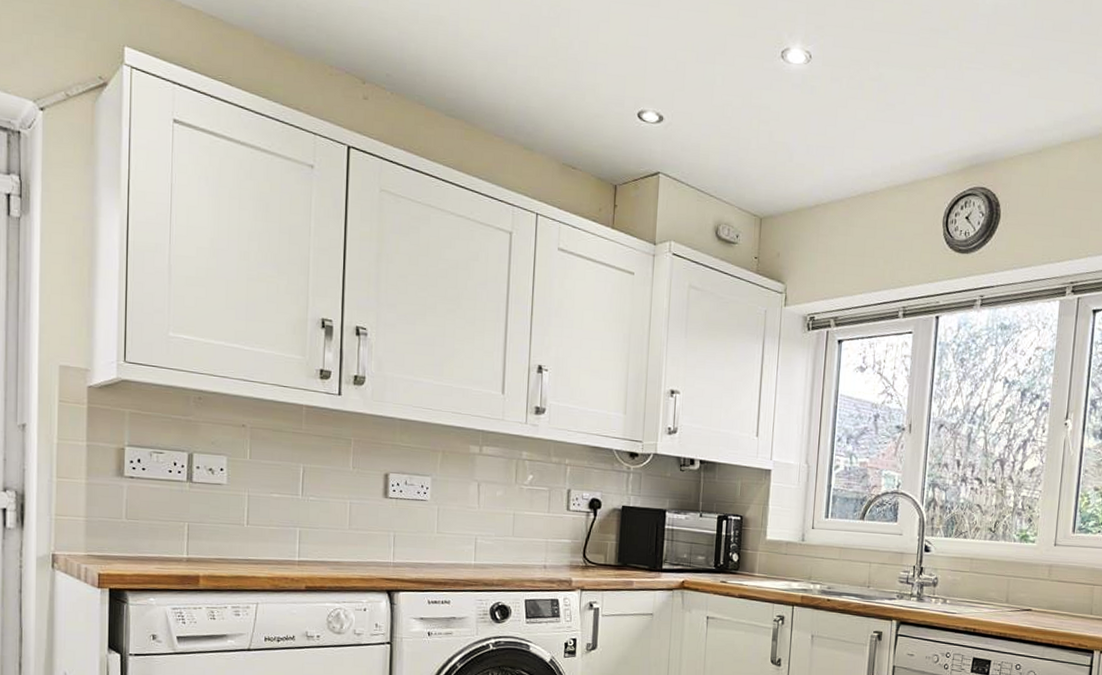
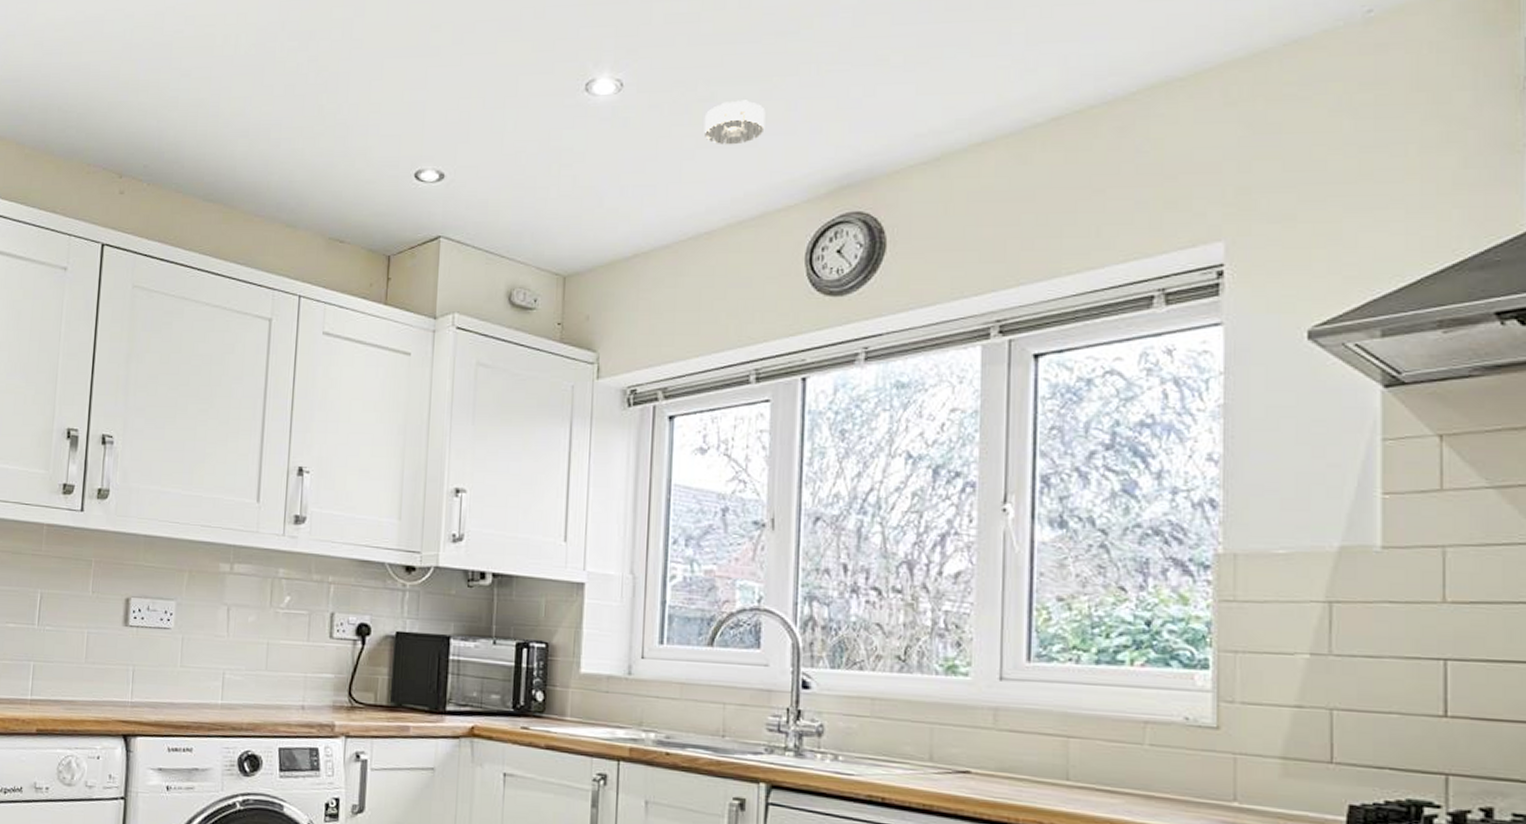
smoke detector: none [872,83,920,121] -> present [703,100,766,145]

